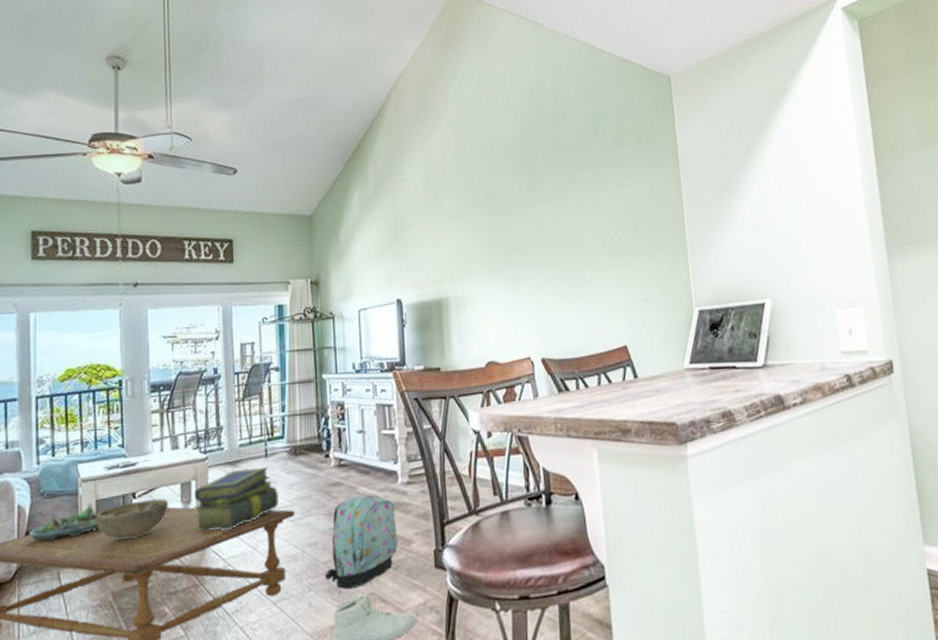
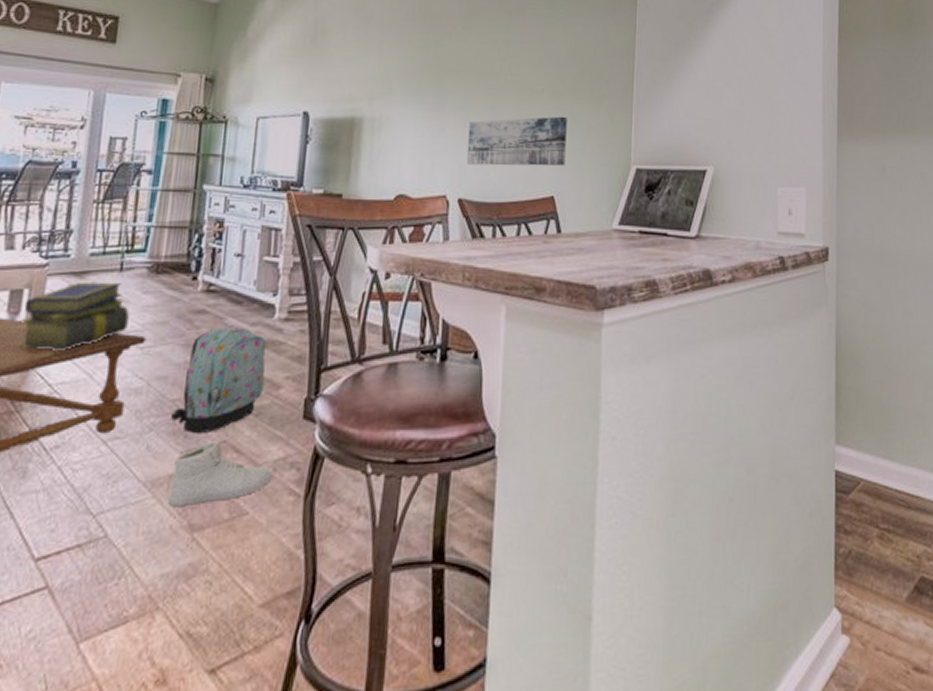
wall art: none [541,271,633,327] -> present [466,116,567,166]

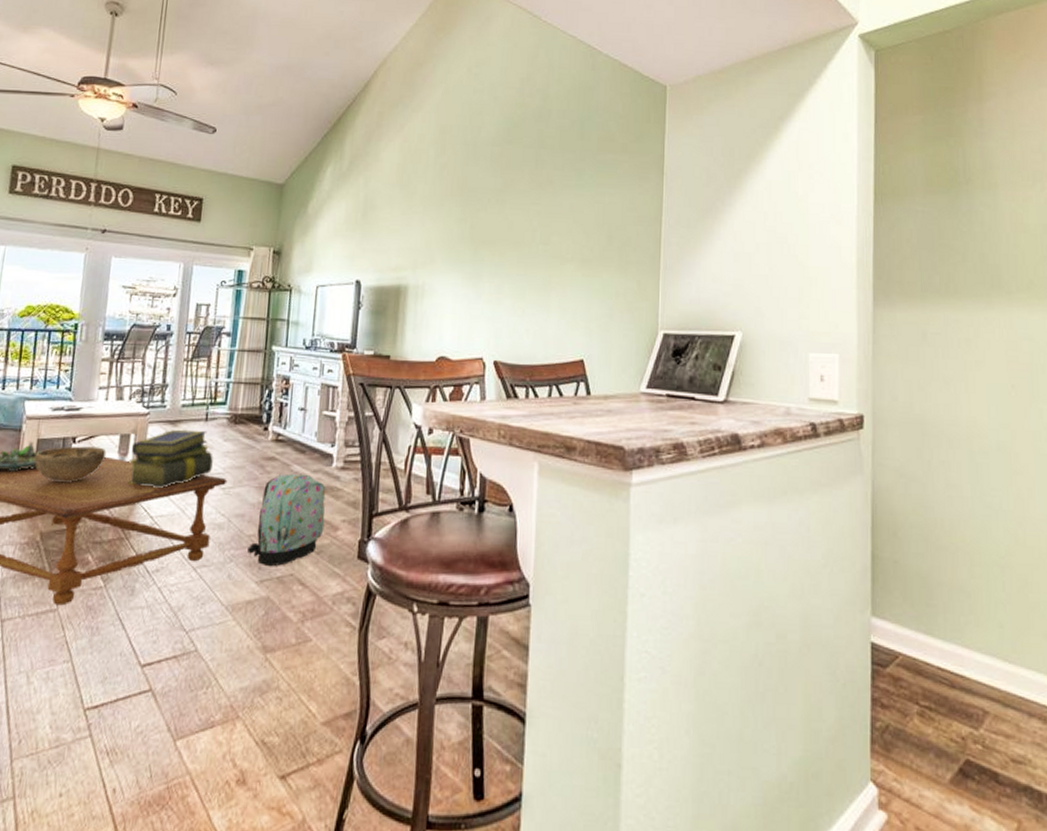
sneaker: present [168,441,272,506] -> none [246,574,332,629]
wall art: present [466,116,567,166] -> none [501,283,596,331]

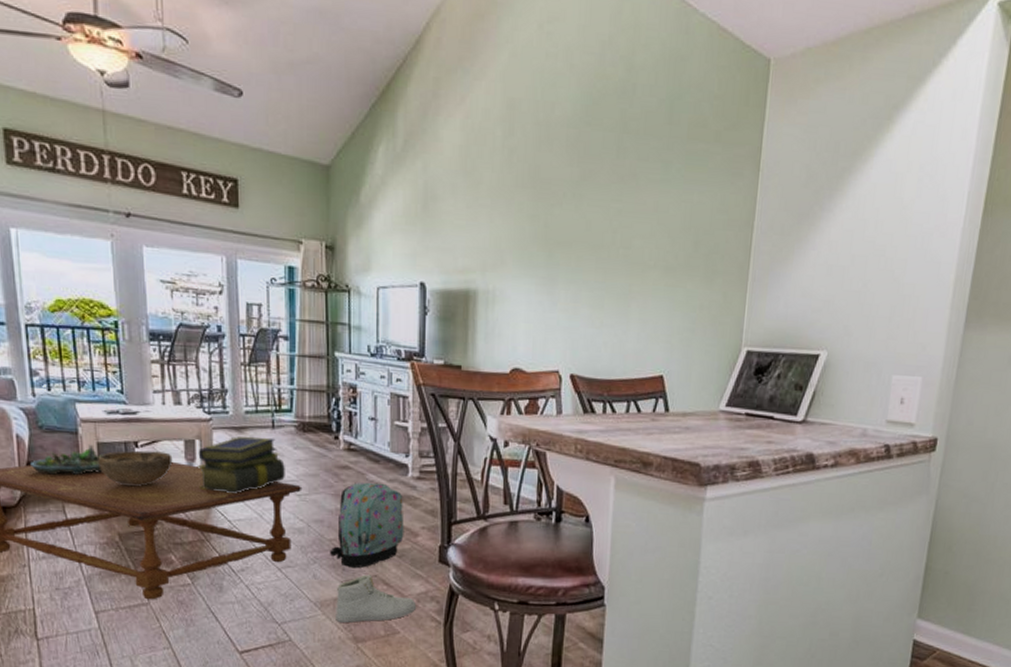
sneaker: none [246,574,332,629] -> present [336,575,417,623]

